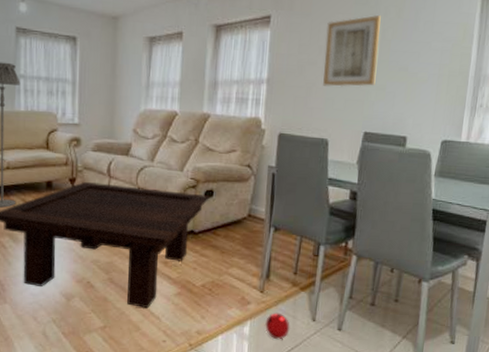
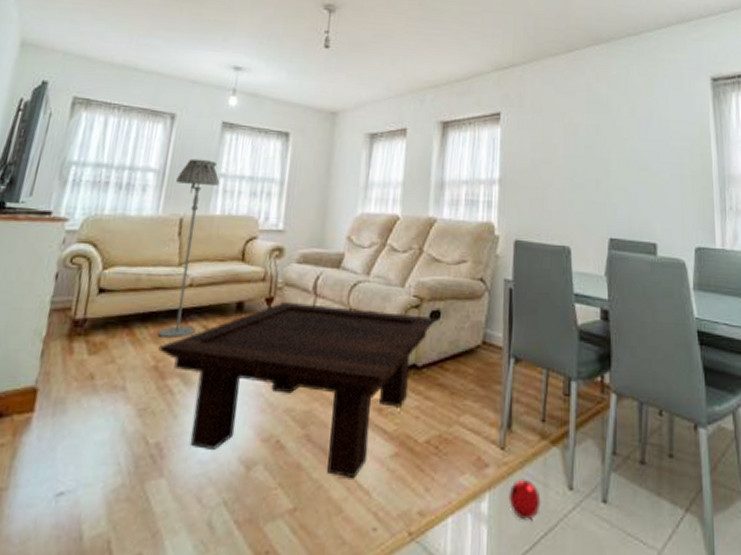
wall art: present [323,14,381,87] -> none [559,113,616,188]

